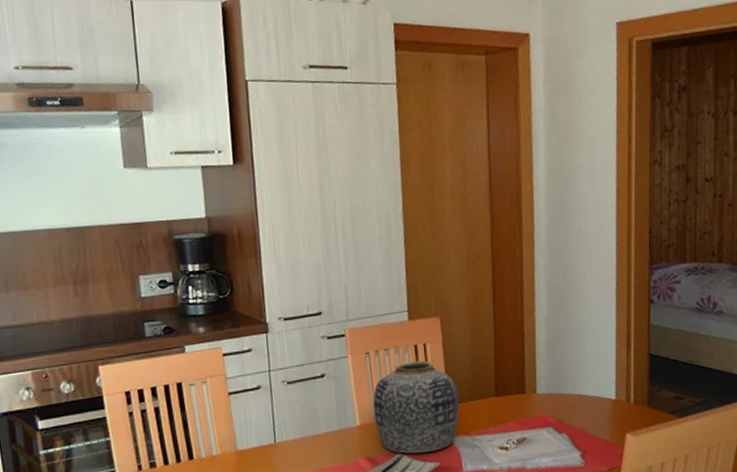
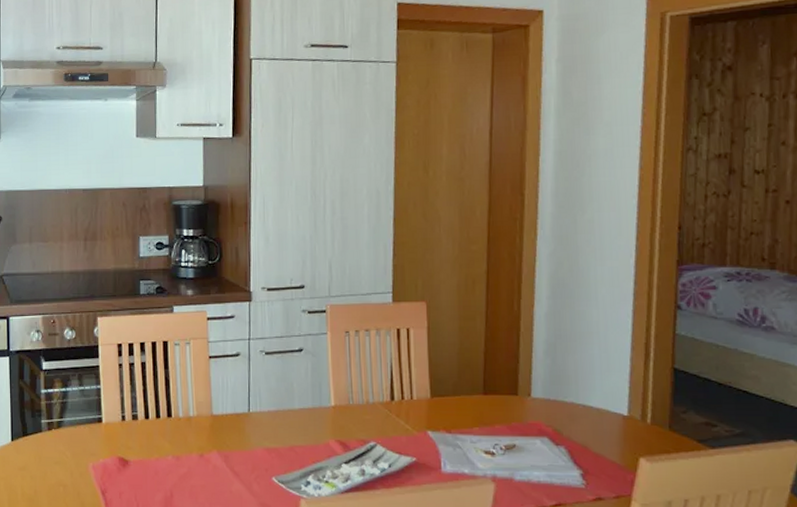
vase: present [373,360,460,454] -> none [349,346,442,444]

